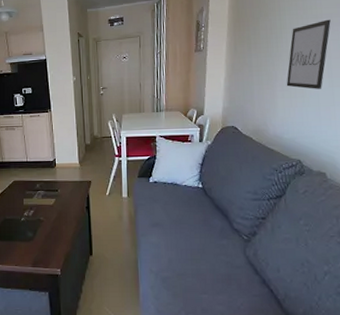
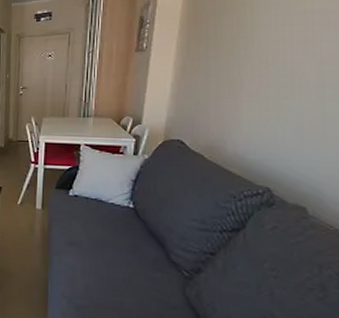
wall art: present [286,19,331,89] -> none [255,16,326,102]

